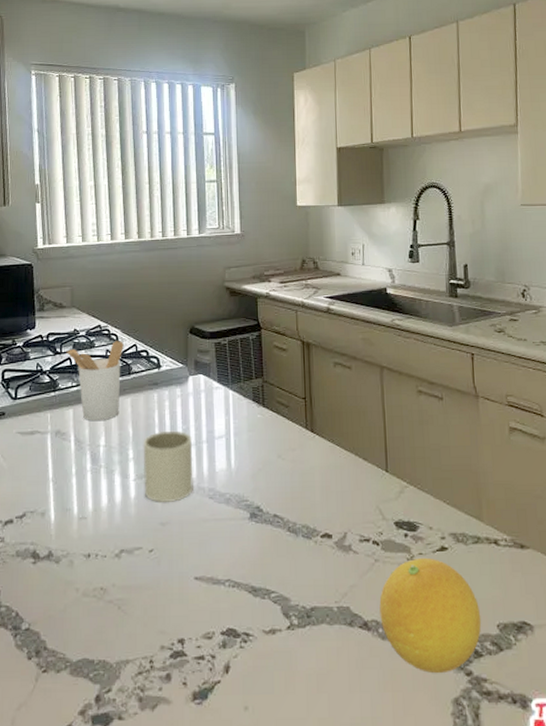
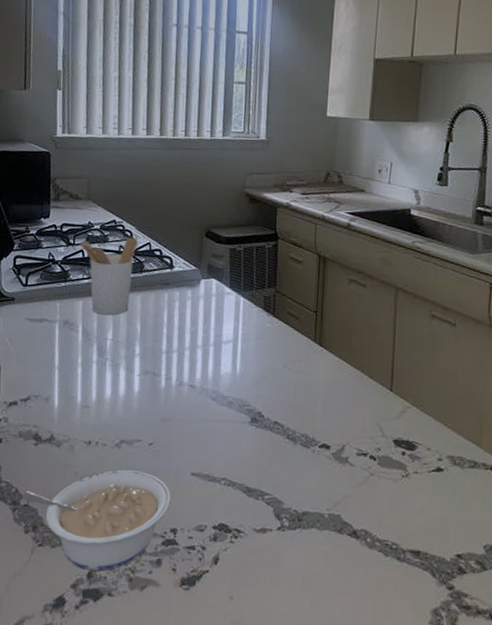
legume: none [23,581,176,693] -> present [22,470,171,571]
mug: present [143,430,193,504] -> none [148,330,199,400]
fruit: present [379,557,482,673] -> none [369,476,469,585]

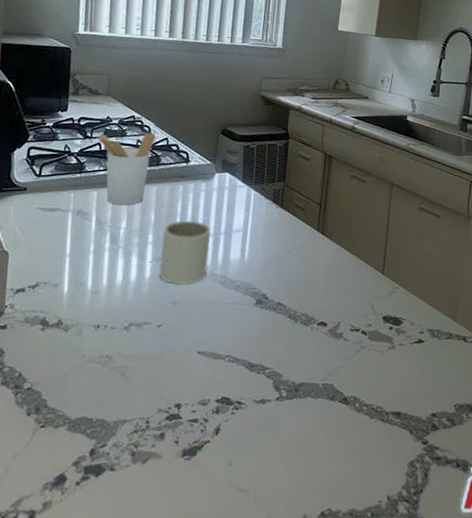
legume: present [22,470,171,571] -> none [26,351,177,448]
mug: none [148,330,199,400] -> present [159,220,211,285]

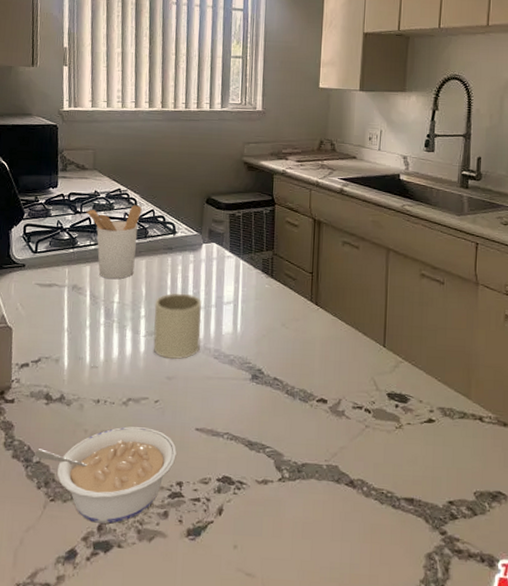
legume: none [26,351,177,448] -> present [35,426,177,524]

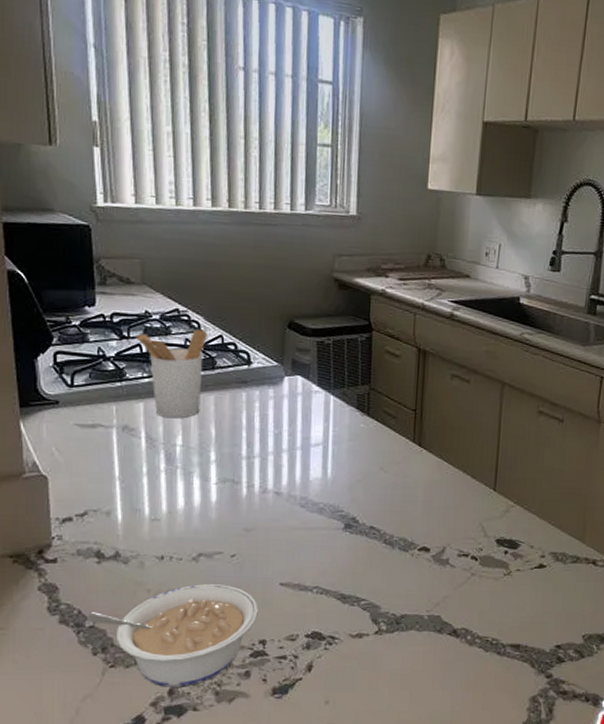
mug: present [153,293,201,359] -> none [226,434,284,509]

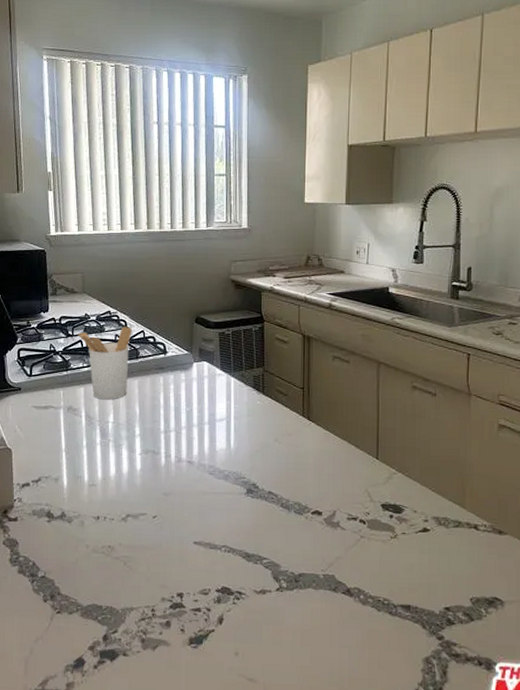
legume: present [87,584,258,687] -> none [40,541,176,634]

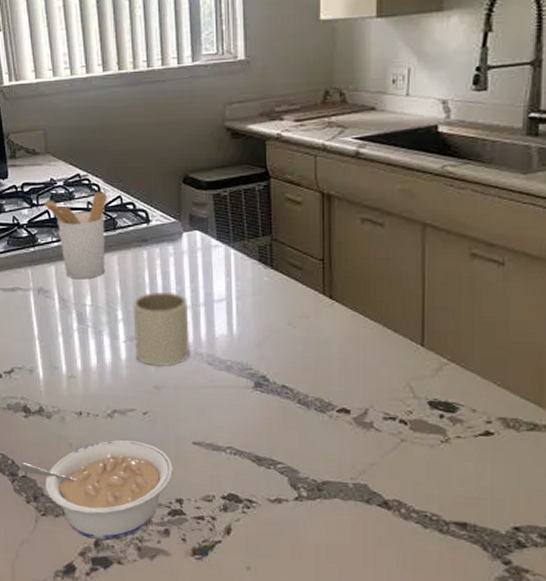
legume: none [40,541,176,634] -> present [20,440,173,540]
mug: none [148,411,195,476] -> present [132,291,190,367]

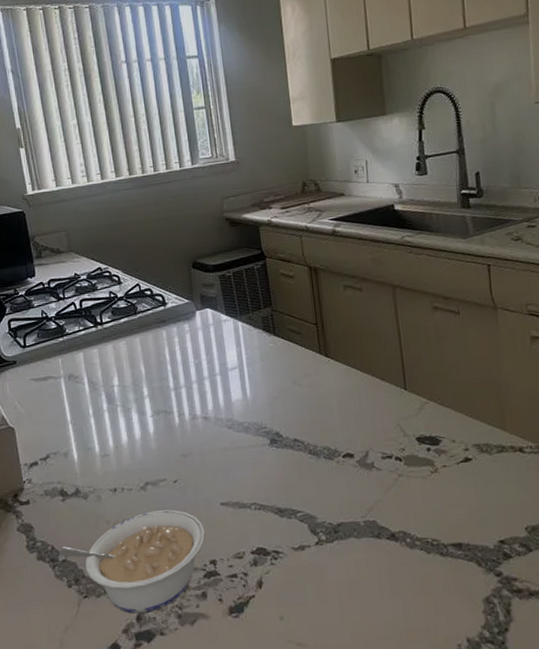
utensil holder: present [43,192,107,280] -> none [69,281,130,363]
mug: present [132,291,190,367] -> none [156,365,211,437]

